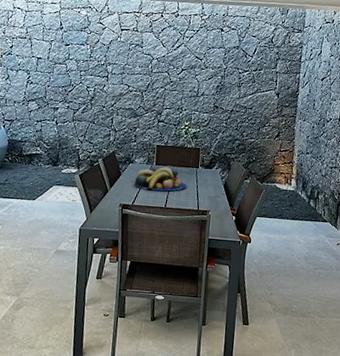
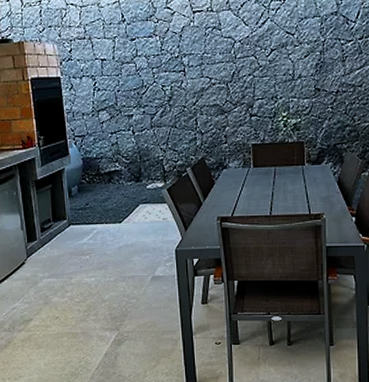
fruit bowl: present [134,165,187,192] -> none [231,166,294,198]

